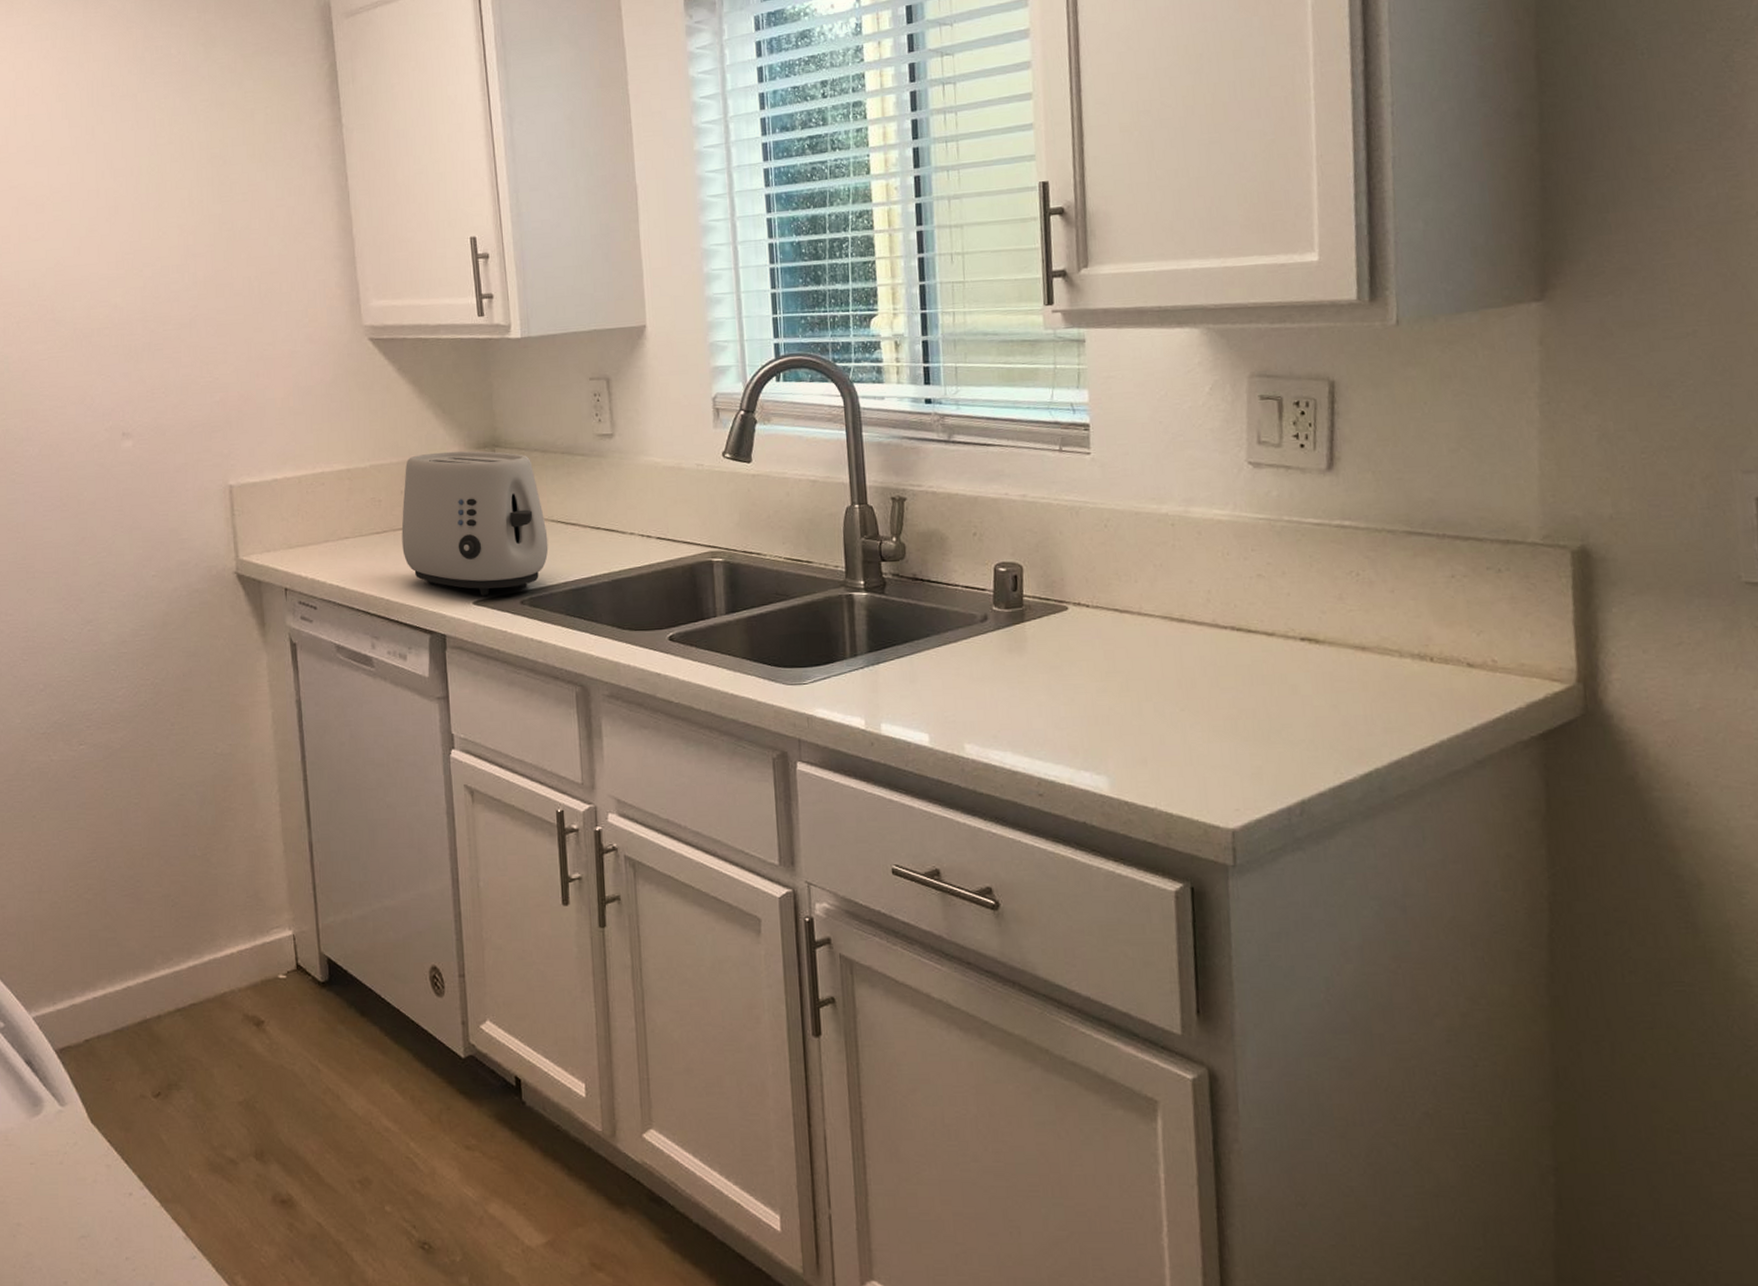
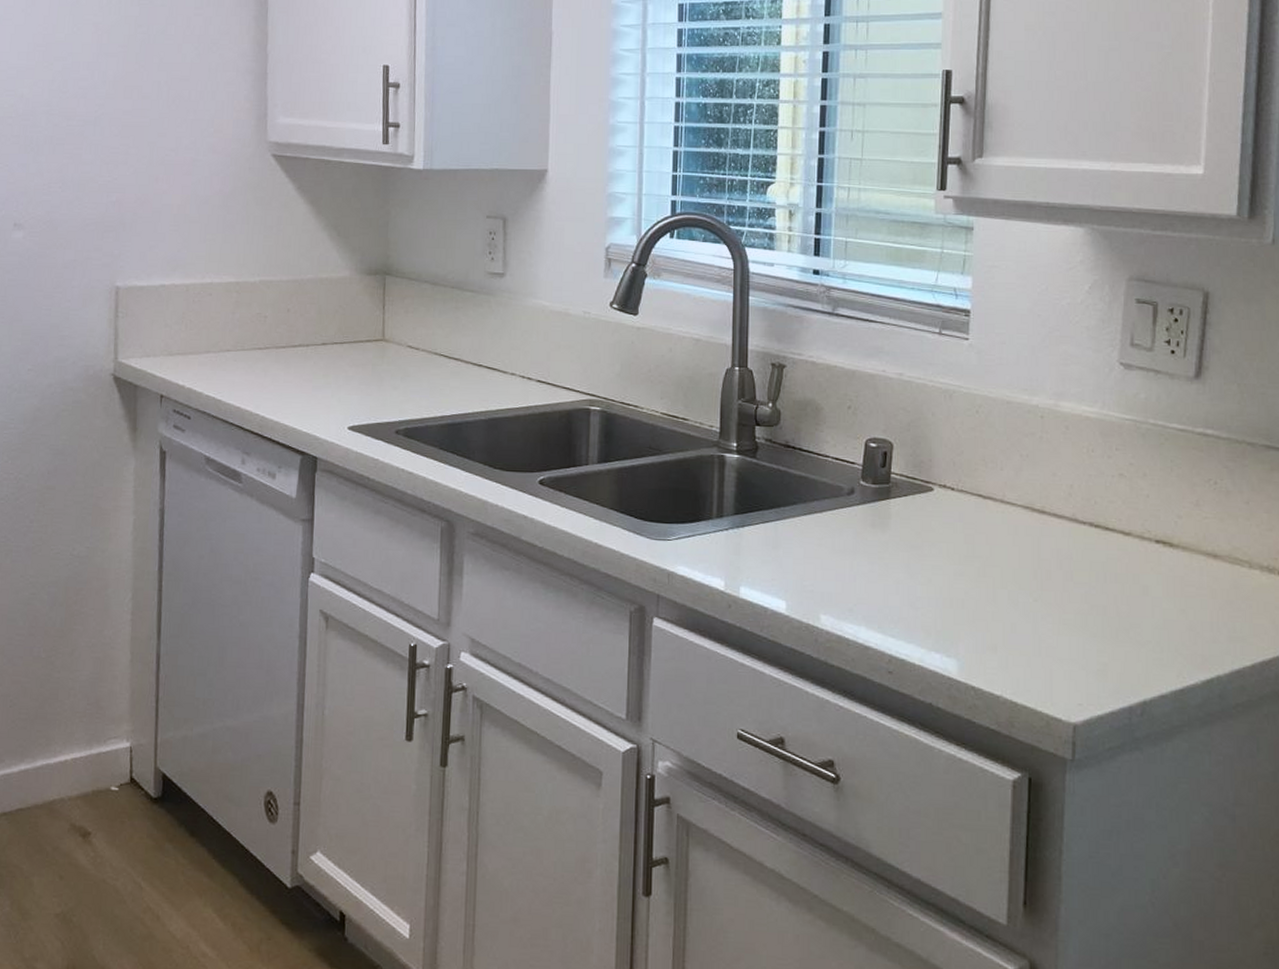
toaster: present [401,450,549,596] -> none [283,274,429,422]

